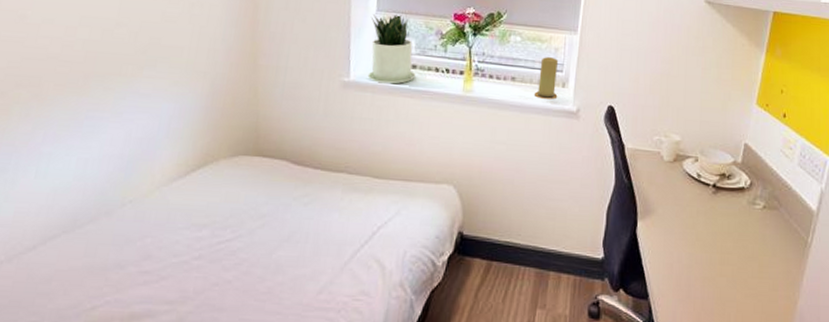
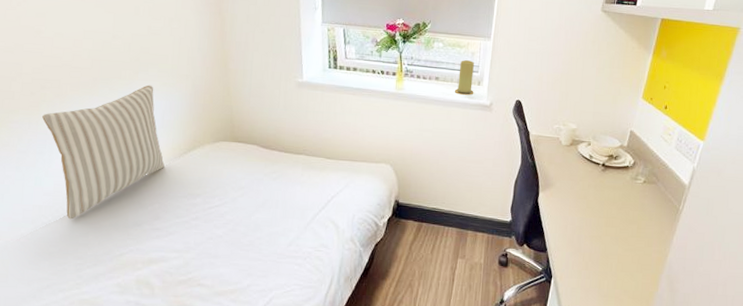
pillow: none [11,83,165,260] -> present [42,85,165,220]
planter: present [367,14,416,85] -> none [317,25,356,84]

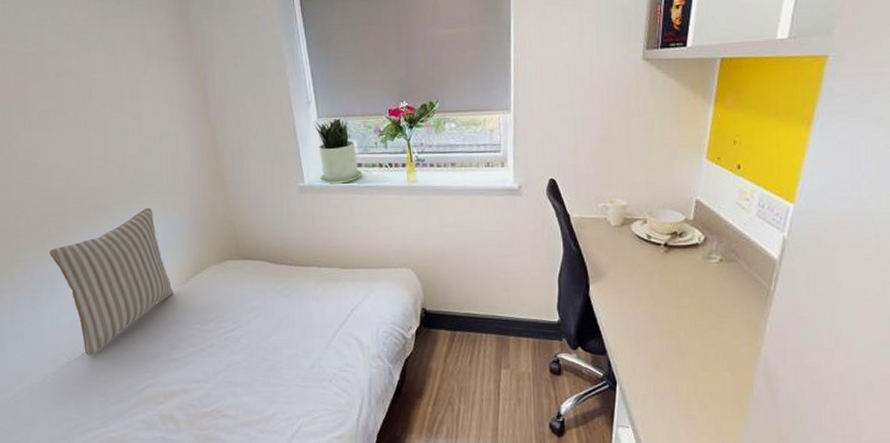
planter: none [317,25,356,84] -> present [313,118,362,185]
candle: present [455,60,474,95] -> none [476,139,497,180]

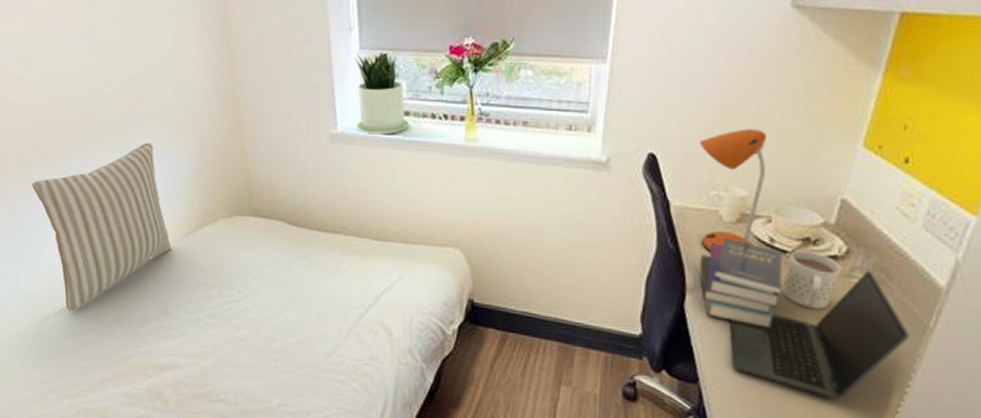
desk lamp: none [587,153,638,250] -> present [700,129,768,252]
books: none [597,239,660,306] -> present [699,239,783,329]
laptop: none [625,253,757,355] -> present [730,271,910,400]
mug: none [660,241,702,286] -> present [781,249,842,310]

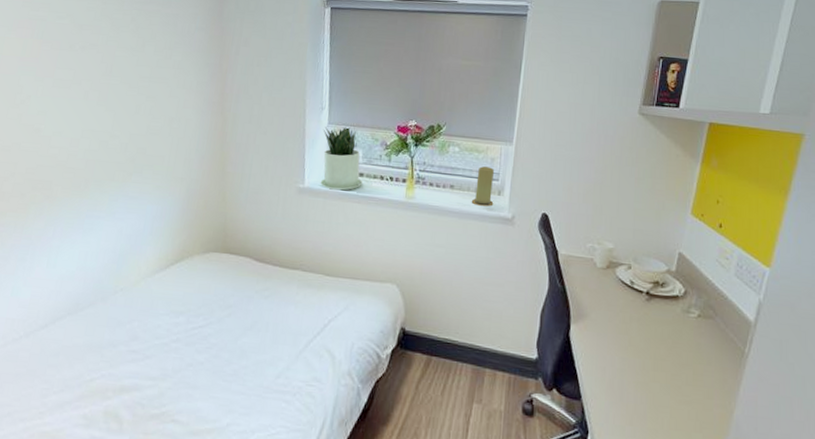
pillow: present [32,142,171,312] -> none [28,188,149,336]
candle: none [553,94,581,147] -> present [472,166,494,207]
books: present [699,239,783,329] -> none [580,281,641,354]
desk lamp: present [700,129,768,252] -> none [579,198,626,291]
laptop: present [730,271,910,400] -> none [604,308,732,413]
mug: present [781,249,842,310] -> none [640,290,682,338]

